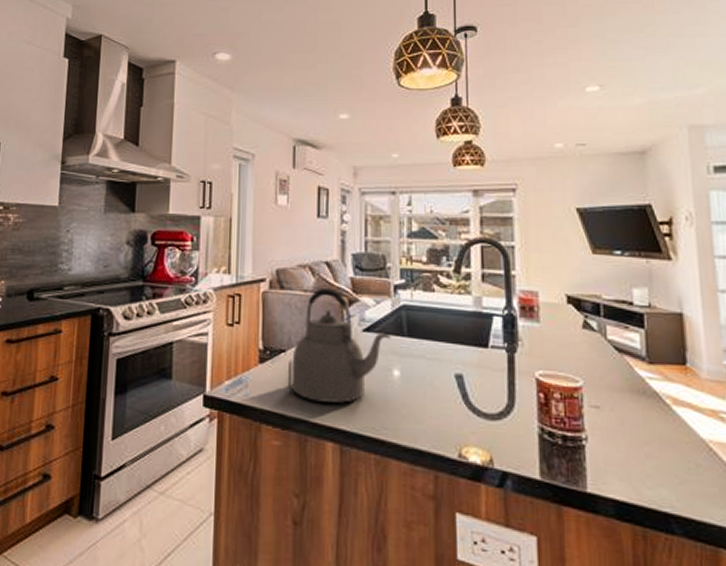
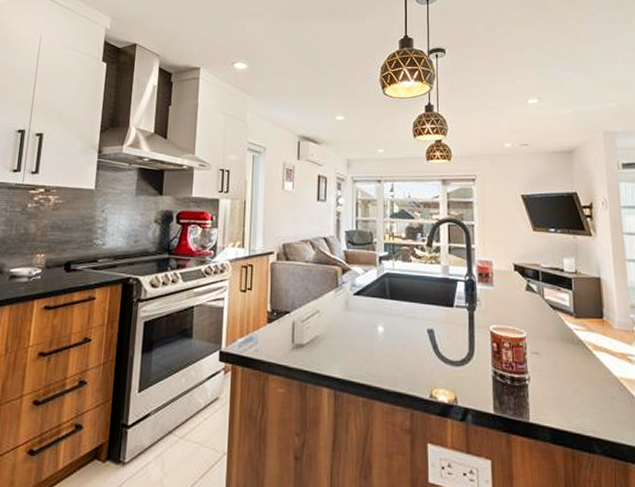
kettle: present [291,289,391,403] -> none [294,260,376,355]

